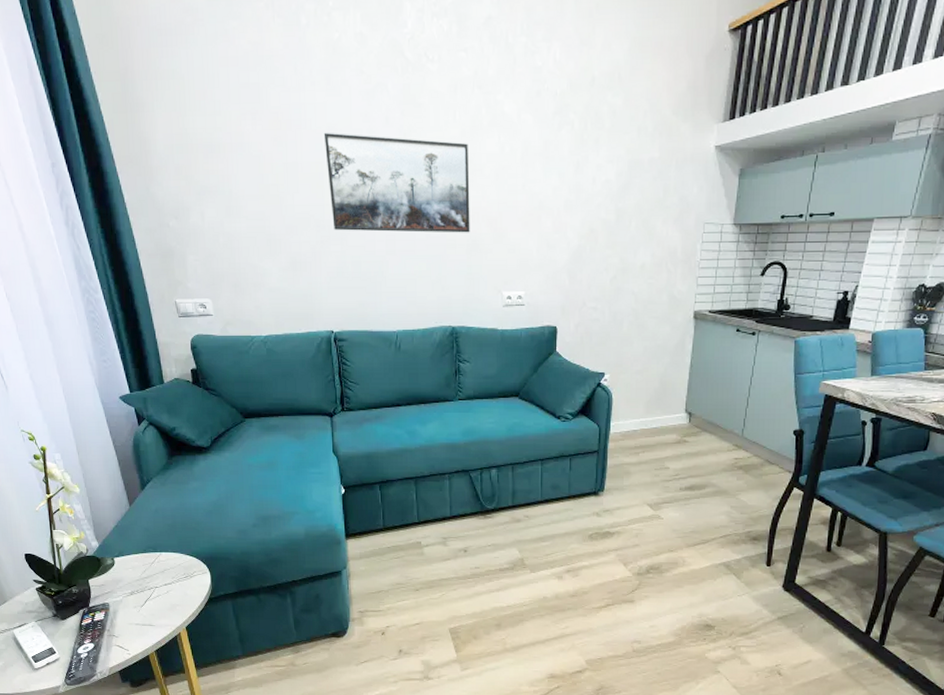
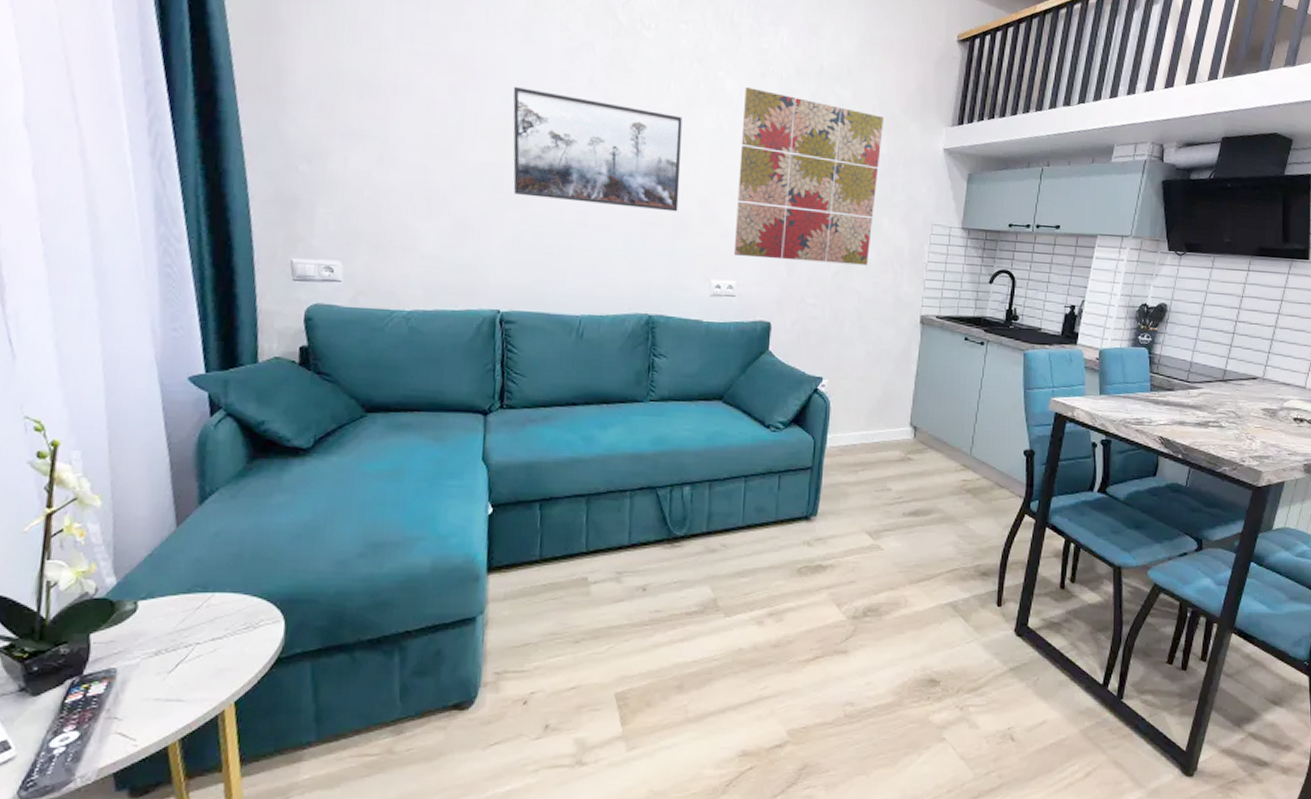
wall art: none [521,107,655,269] -> present [733,87,884,265]

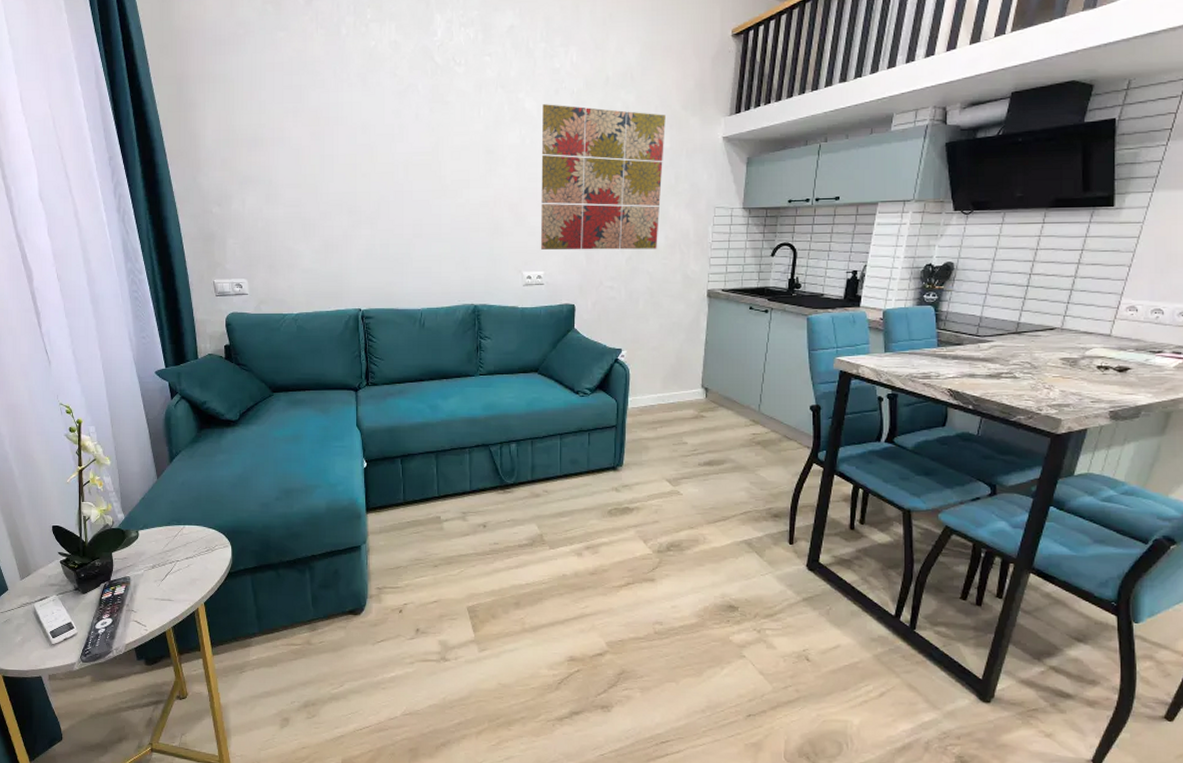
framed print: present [513,86,682,212] -> none [358,127,493,218]

